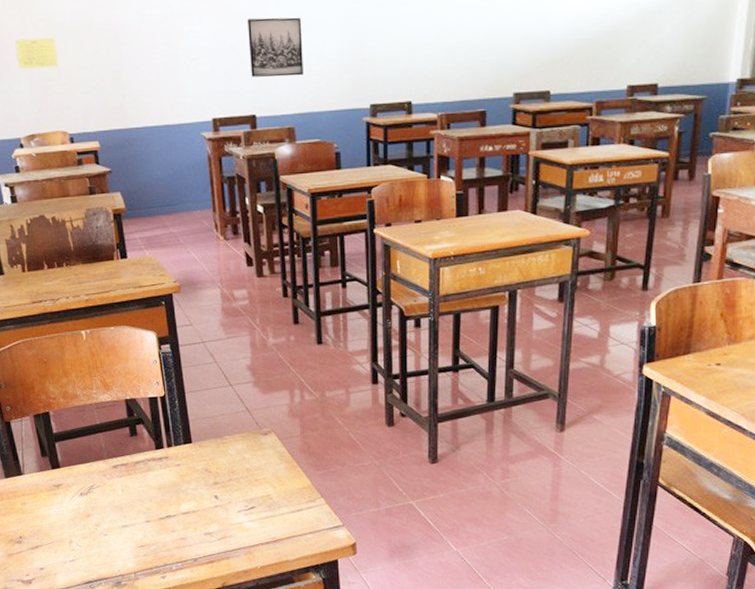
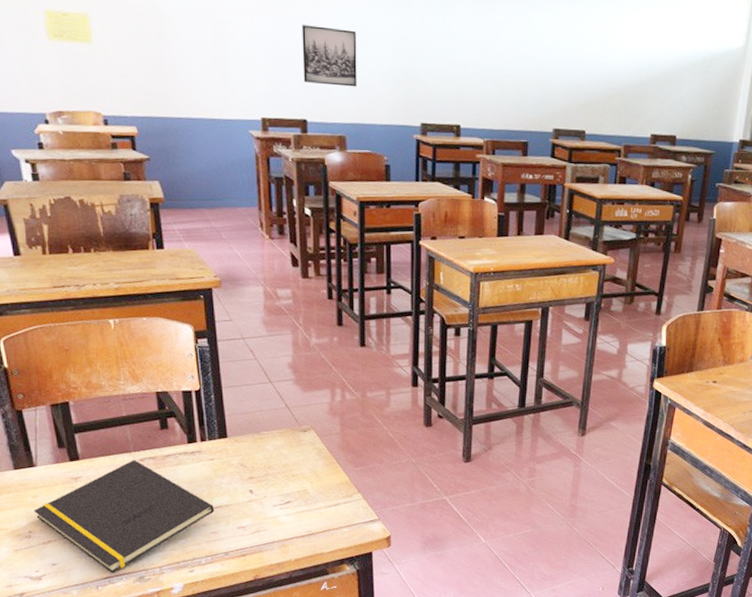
notepad: none [22,467,183,578] -> present [33,460,215,573]

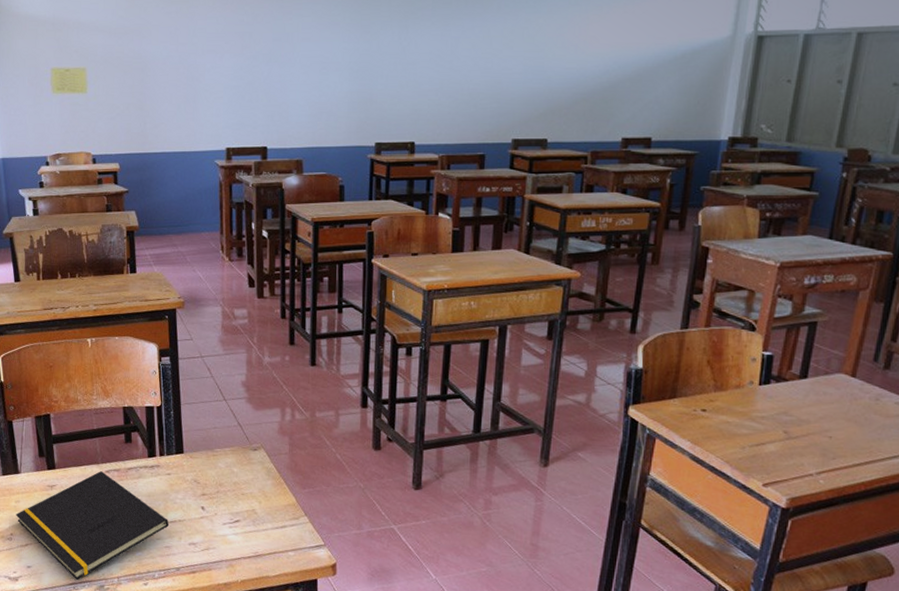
wall art: present [302,25,357,87] -> none [265,59,316,113]

